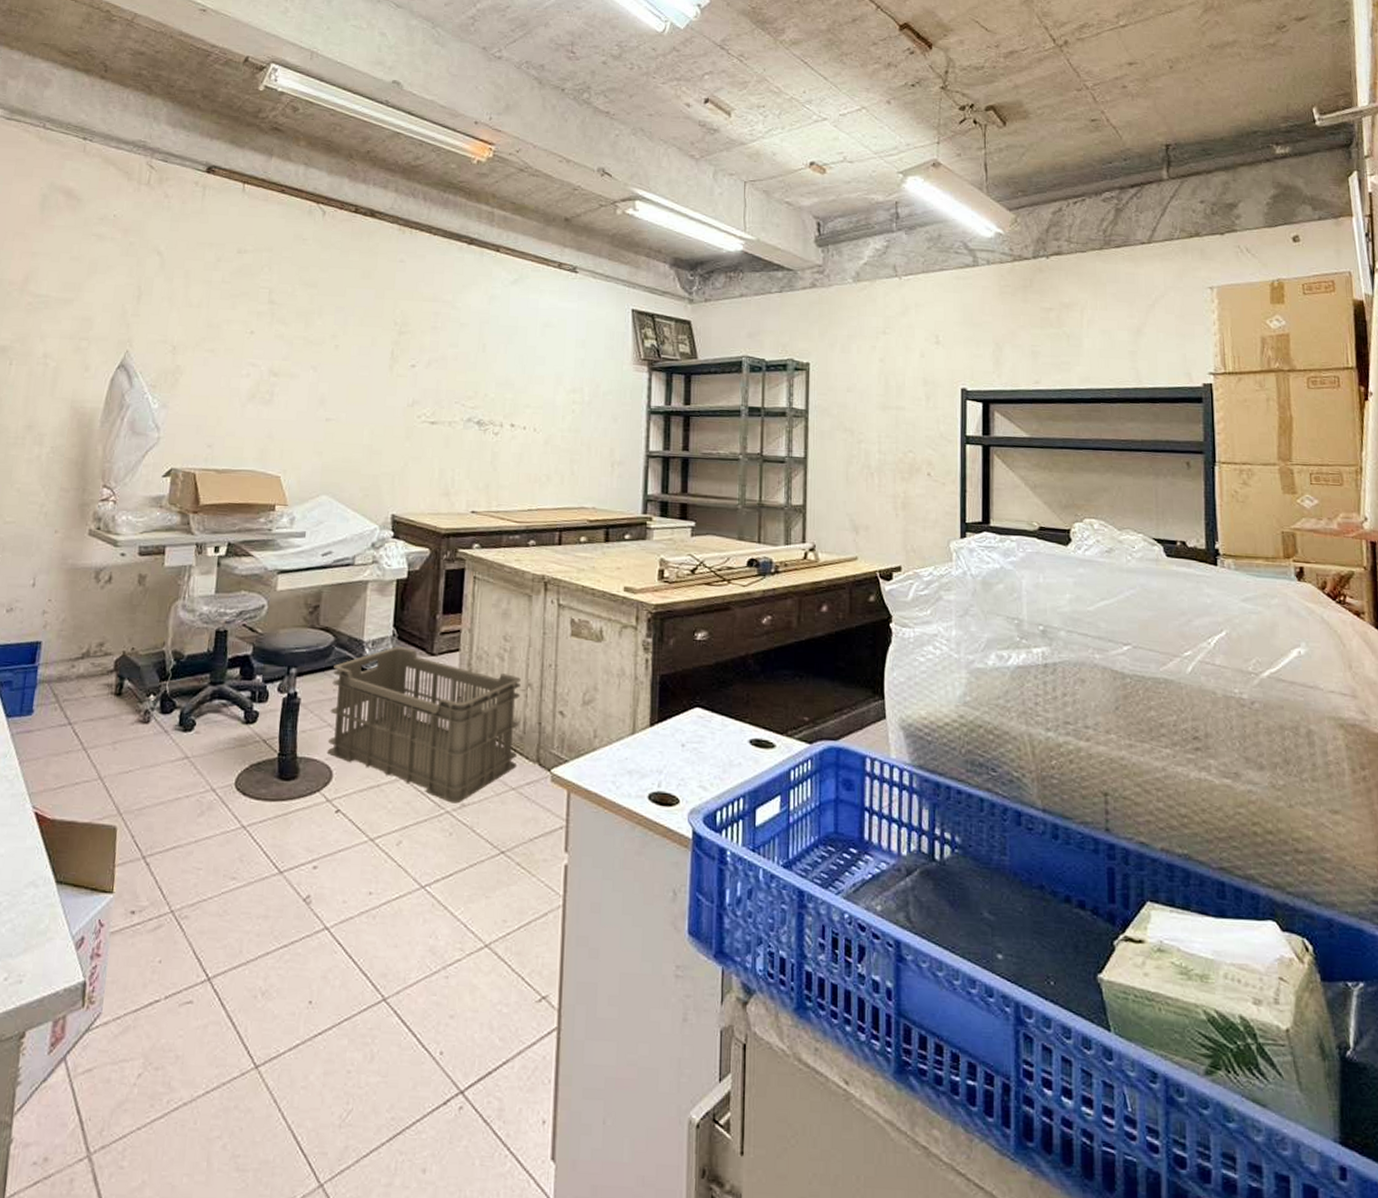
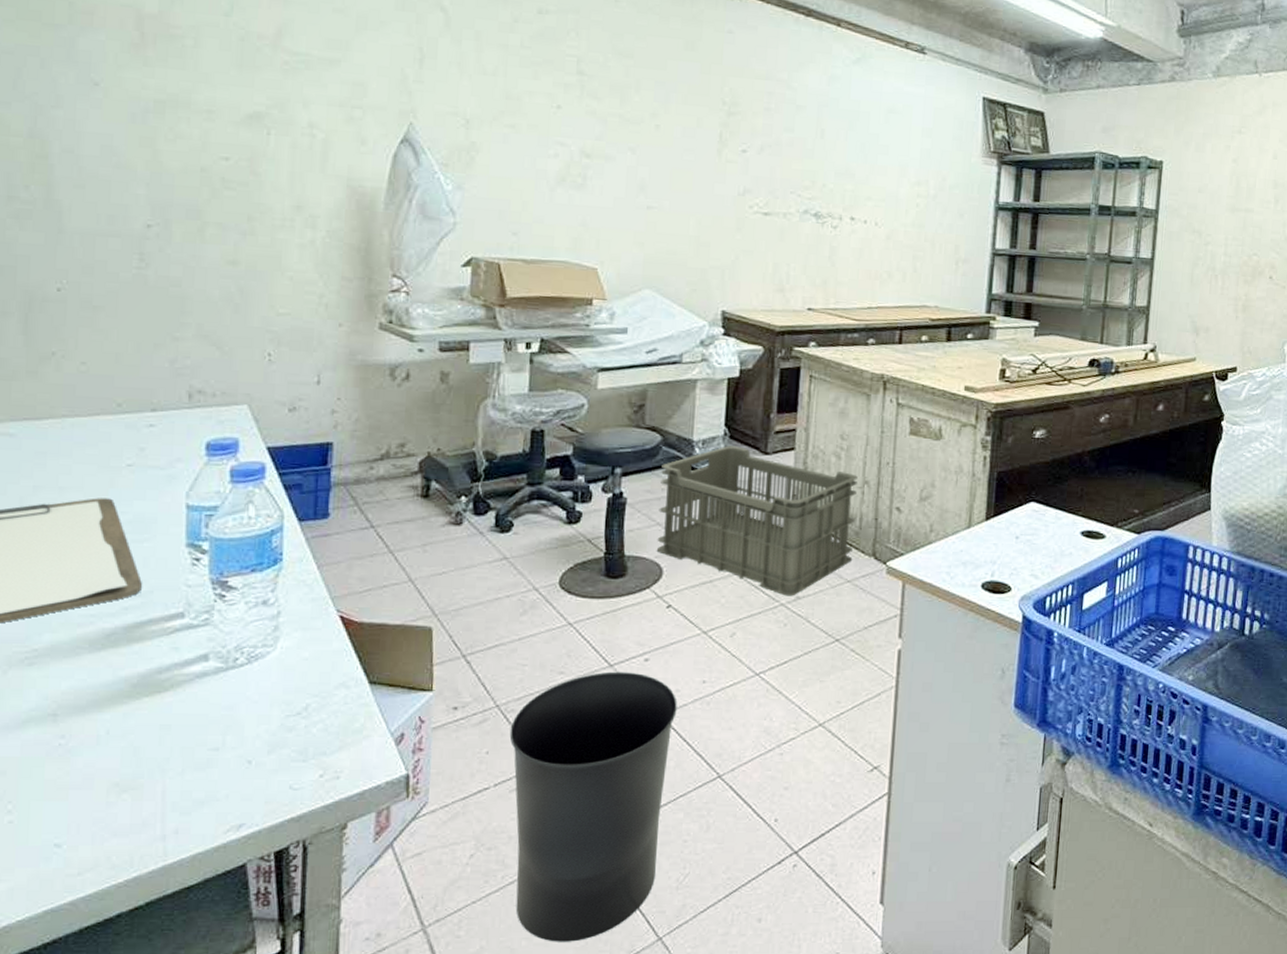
waste bin: none [179,879,344,1182] -> present [509,671,677,942]

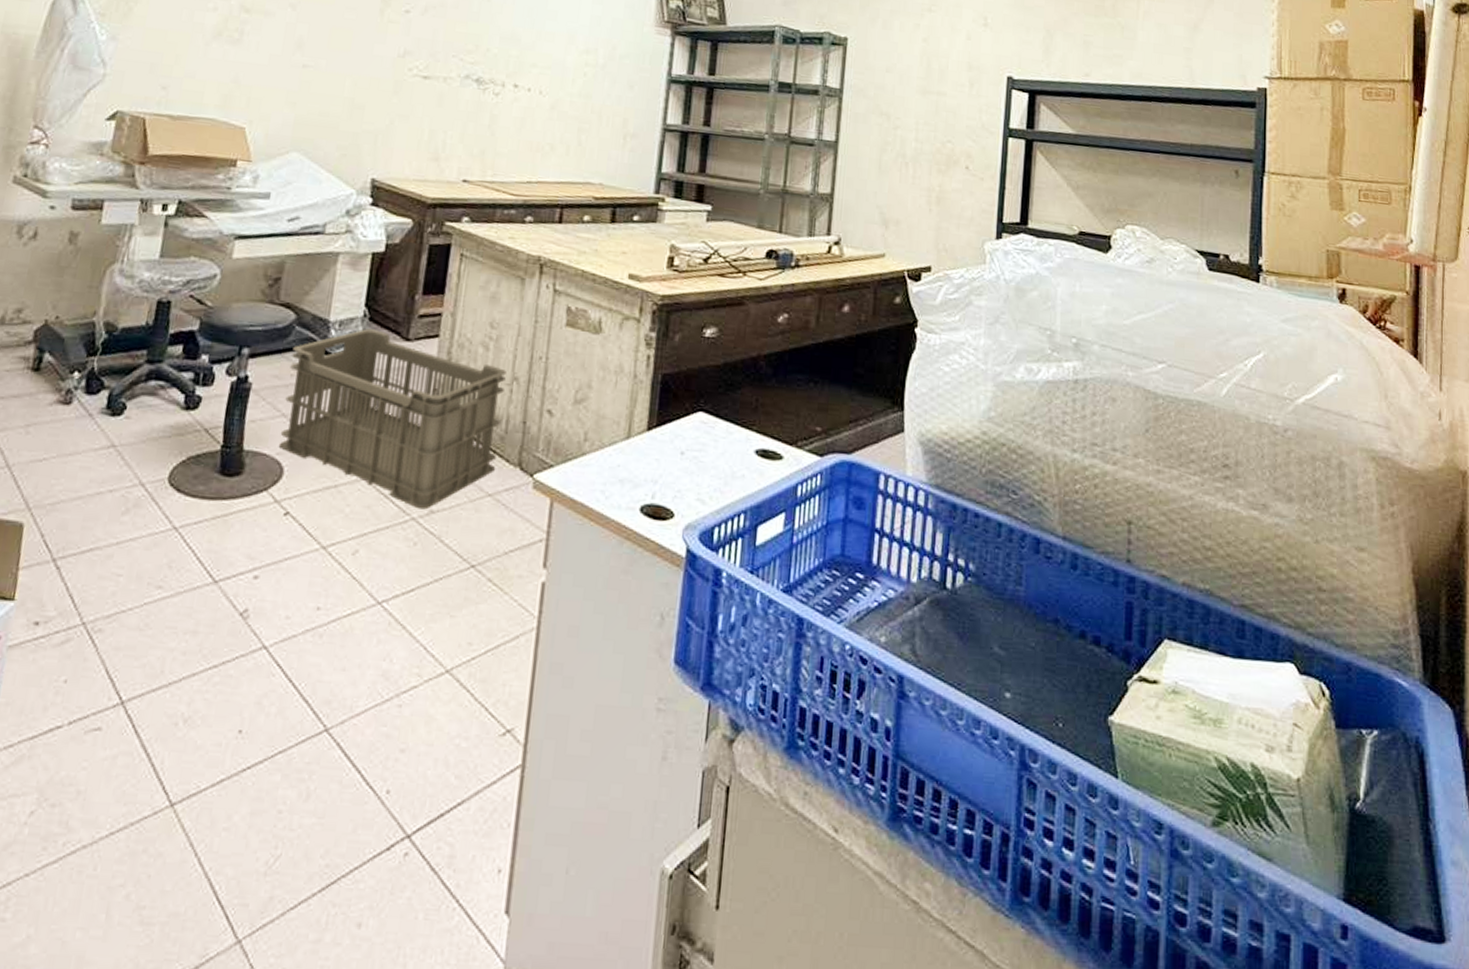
waste bin: present [509,671,677,942] -> none [74,589,286,938]

